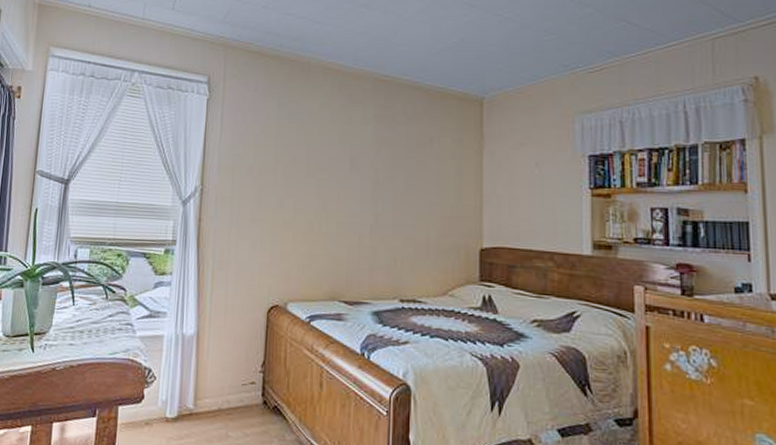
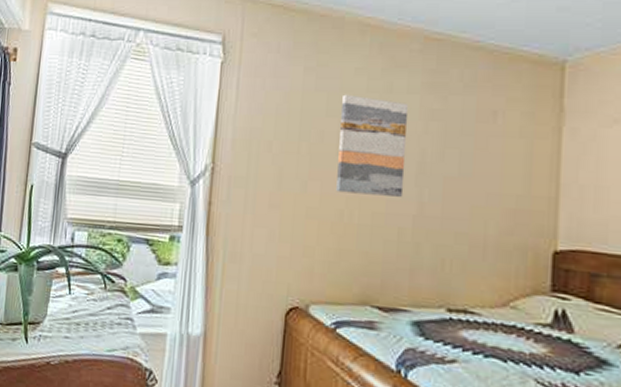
wall art: none [307,125,364,209] -> present [336,94,409,197]

